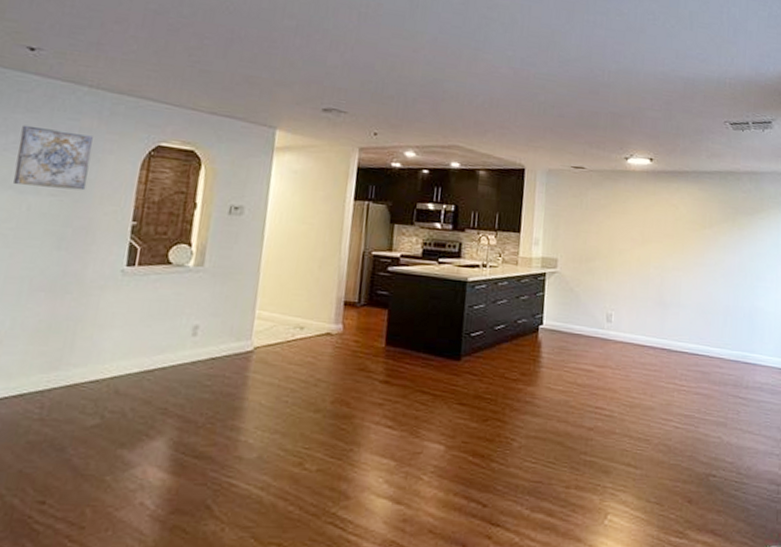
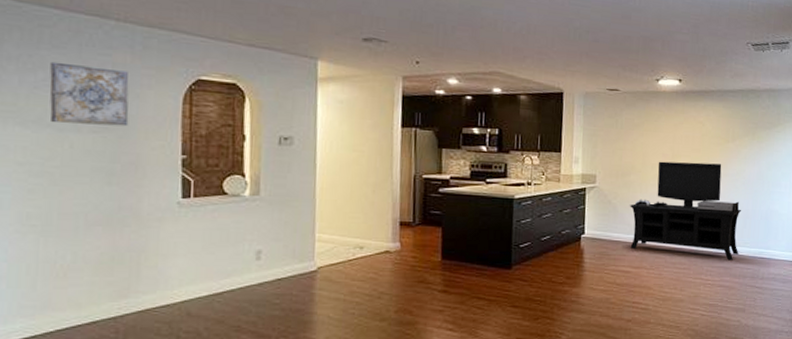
media console: none [593,246,721,364] -> present [629,161,742,260]

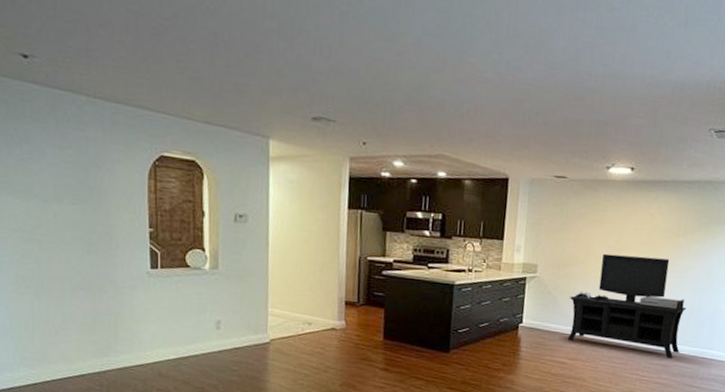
wall art: present [49,61,129,127] -> none [33,135,102,199]

